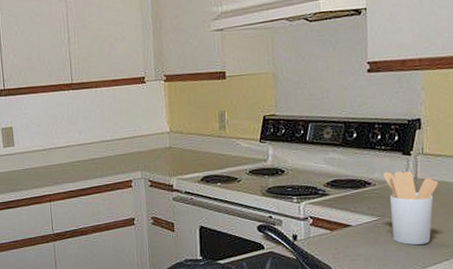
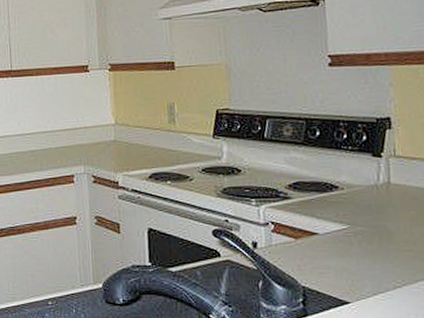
utensil holder: present [382,171,438,245] -> none [351,174,415,258]

